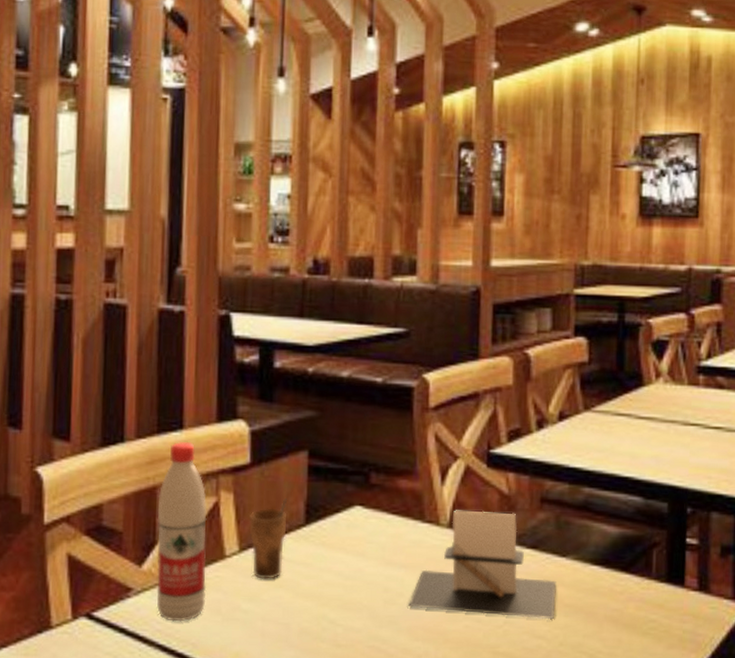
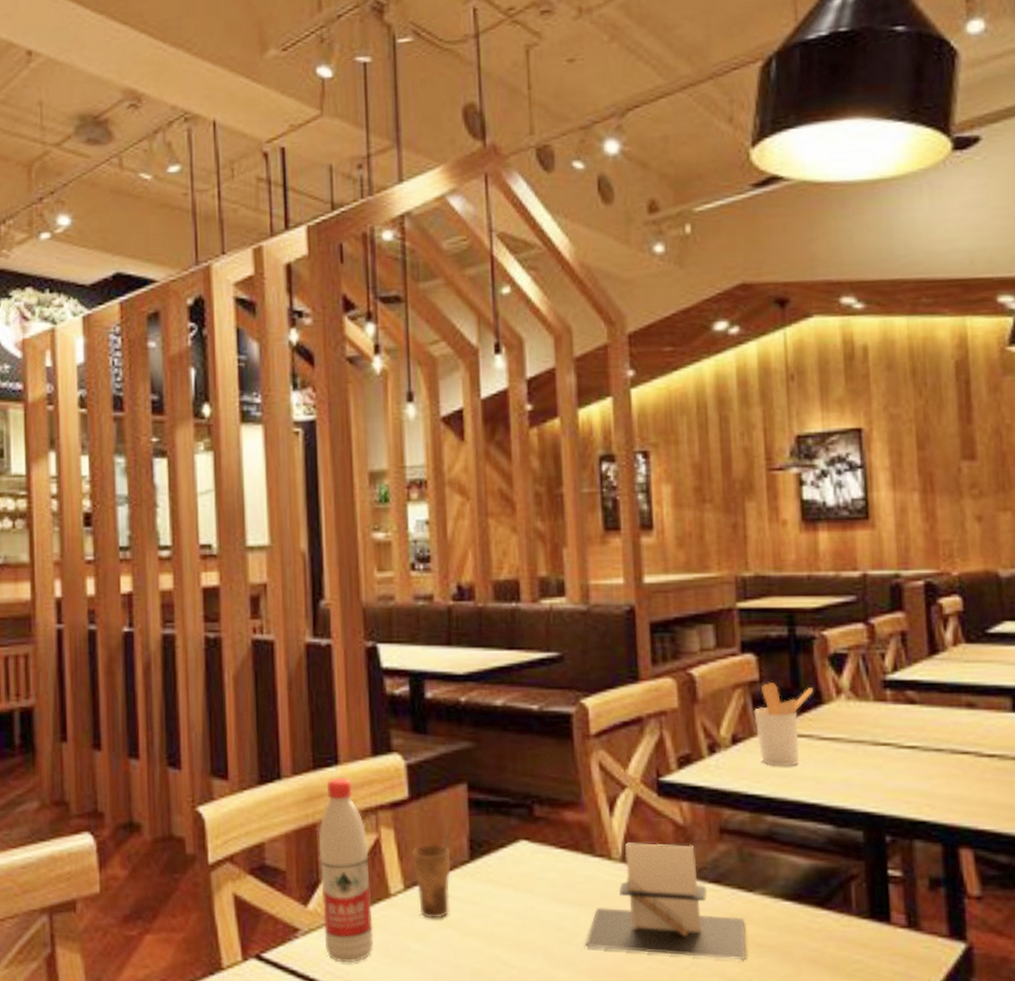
utensil holder: none [580,365,635,442] -> present [753,683,813,766]

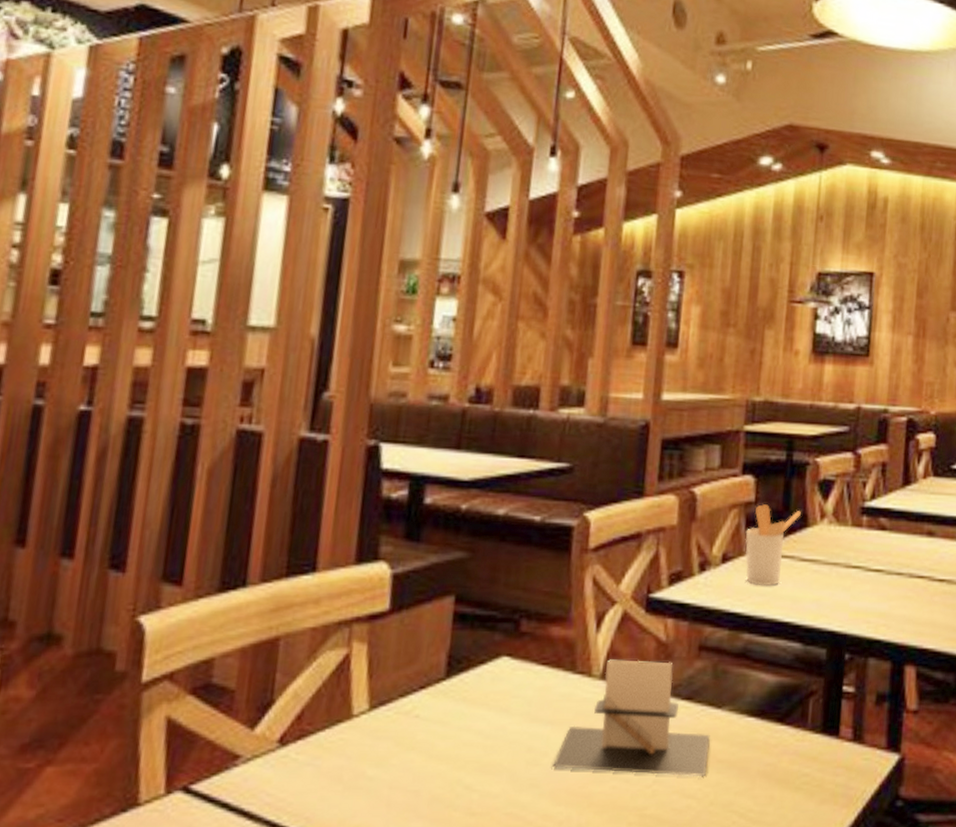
water bottle: present [319,778,374,963] -> none [267,586,337,793]
cup: present [411,834,450,919] -> none [382,649,427,741]

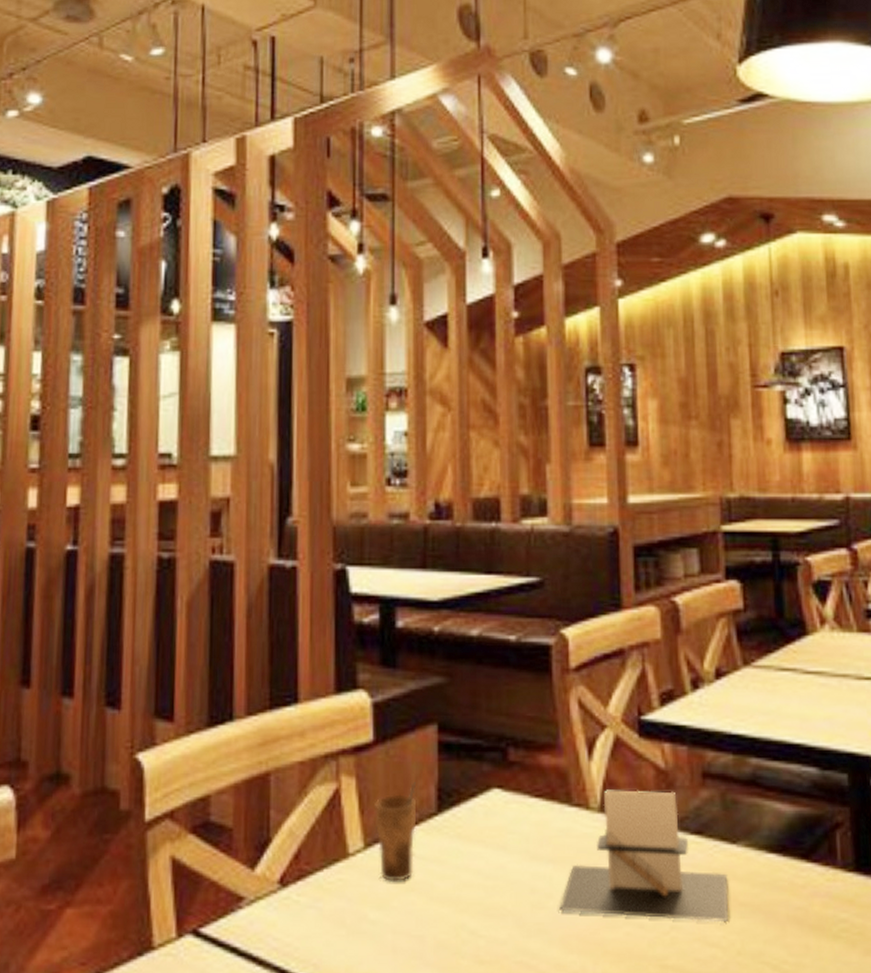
cup: none [382,649,427,741] -> present [373,782,416,881]
utensil holder: present [745,504,801,586] -> none [738,612,797,703]

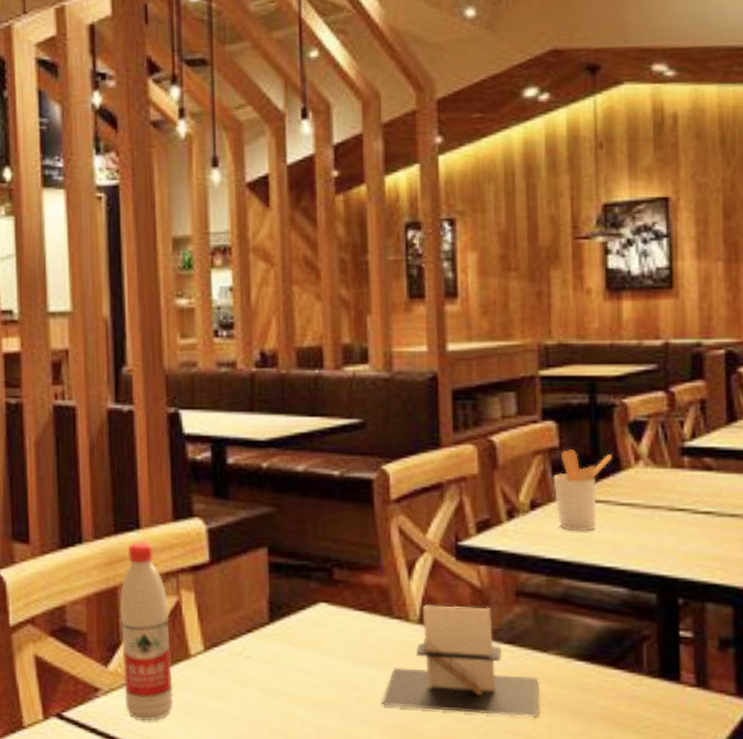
water bottle: none [271,718,329,937] -> present [119,542,174,722]
cup: present [373,782,416,881] -> none [211,597,250,679]
utensil holder: none [738,612,797,703] -> present [553,449,612,531]

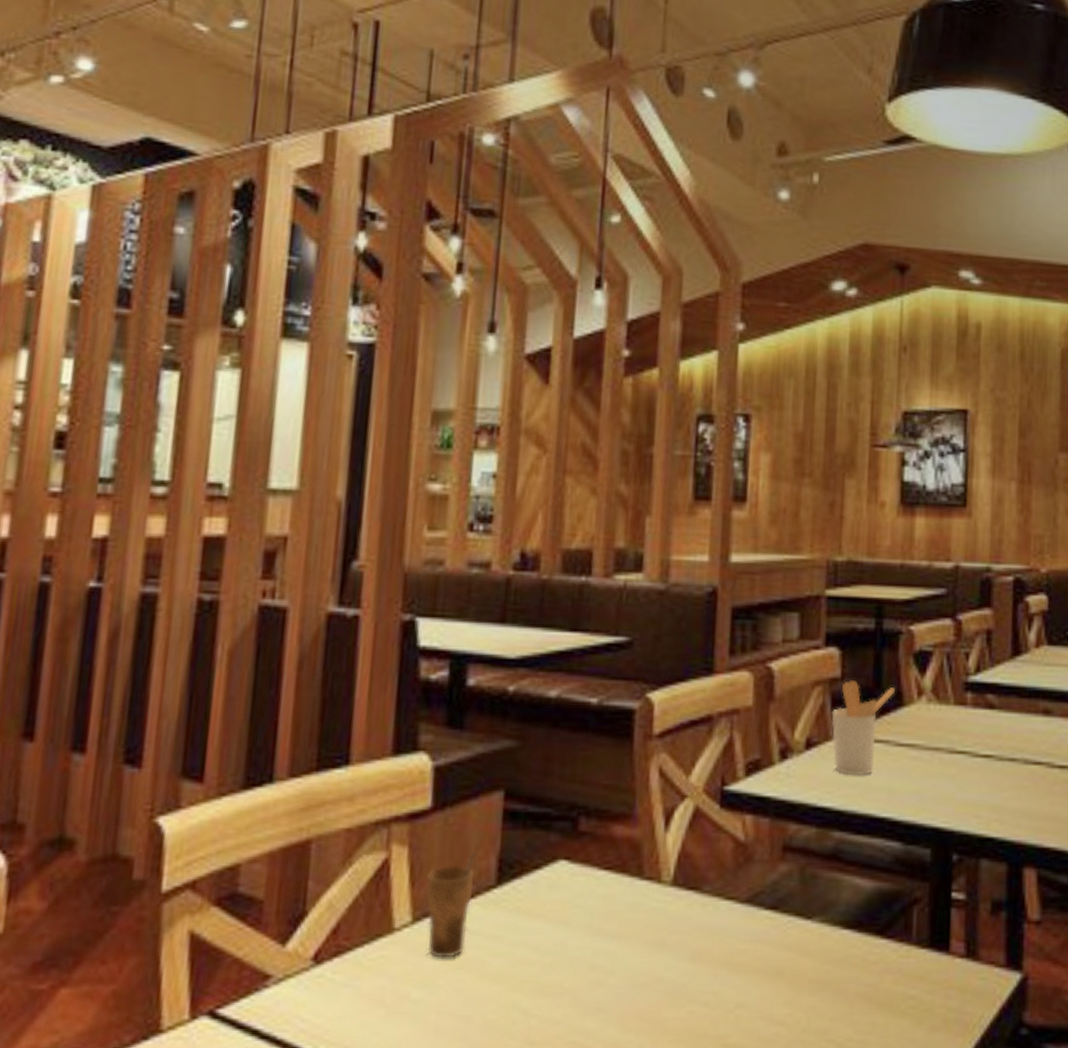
water bottle: present [119,542,174,722] -> none [301,781,375,1018]
cup: none [211,597,250,679] -> present [425,852,475,958]
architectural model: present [382,605,539,717] -> none [620,863,800,999]

